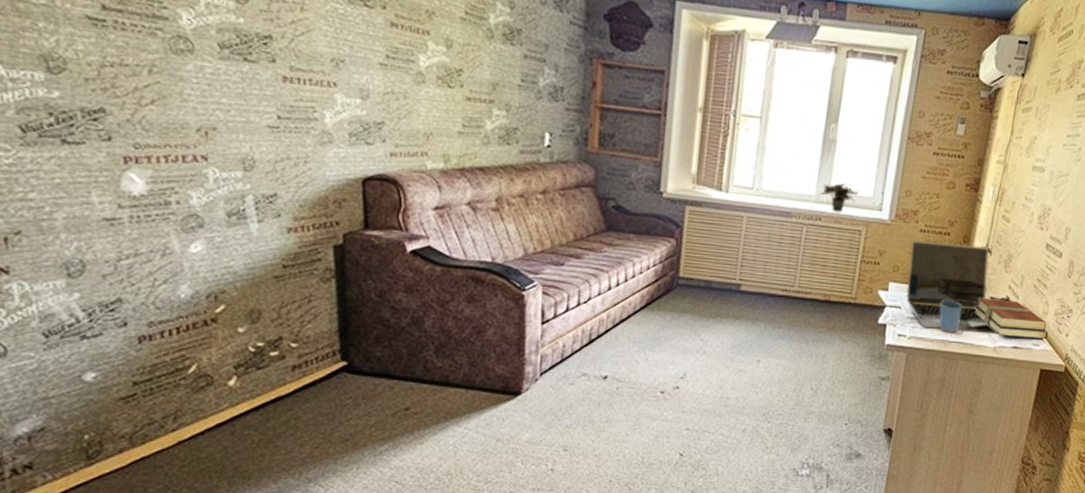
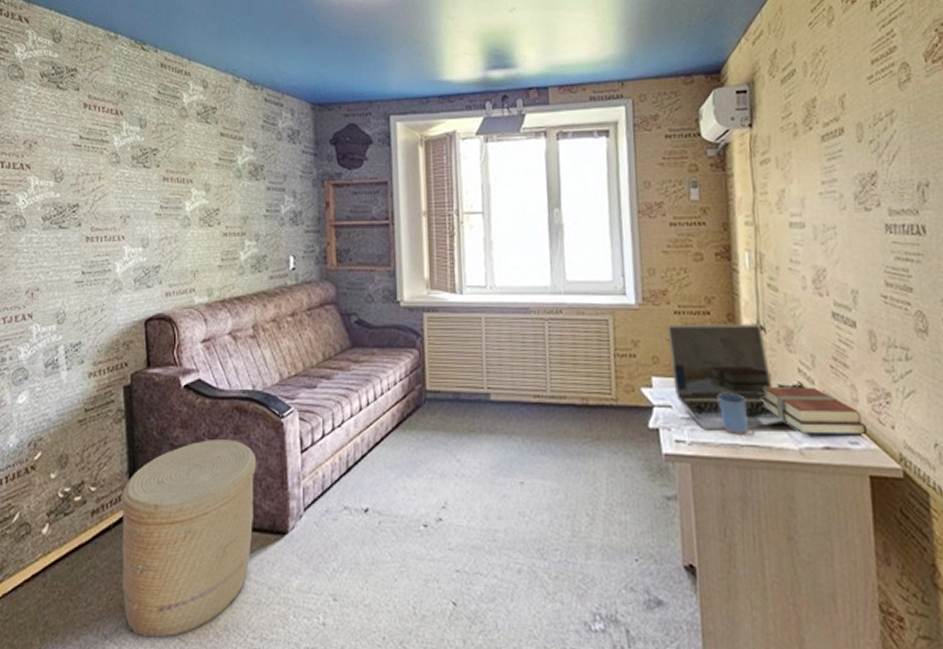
basket: none [328,305,491,481] -> present [120,439,256,638]
potted plant: present [819,183,859,213] -> none [554,270,597,303]

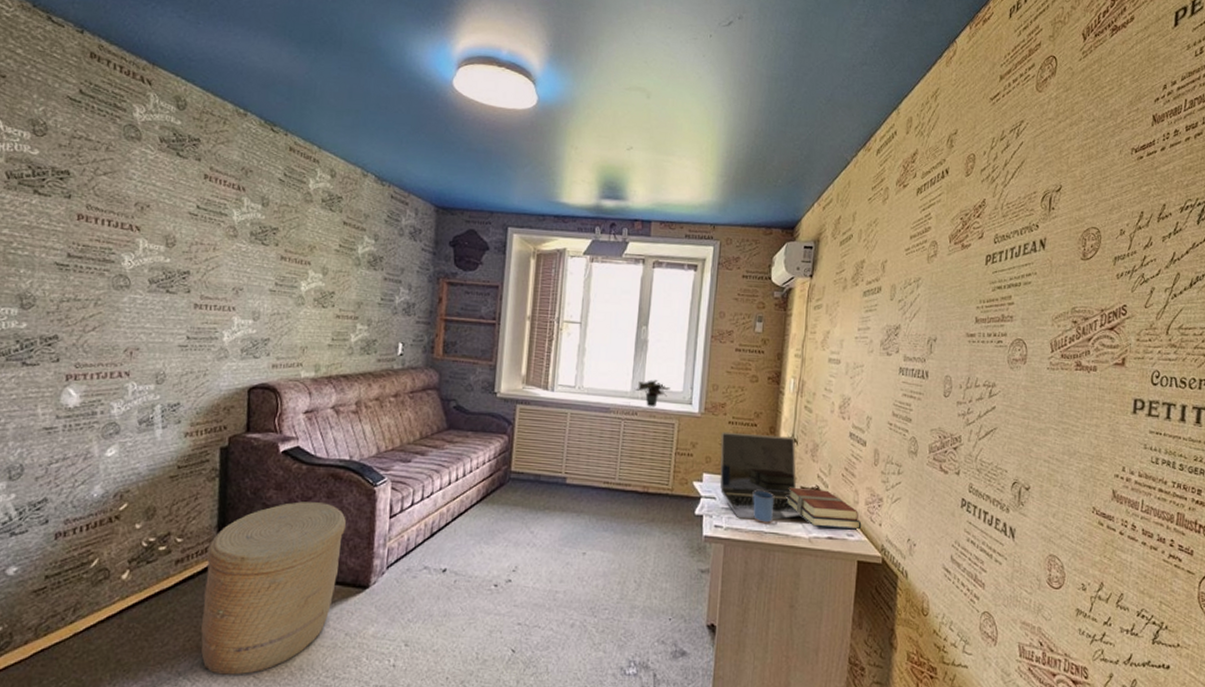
potted plant: none [554,270,597,303] -> present [634,380,670,408]

